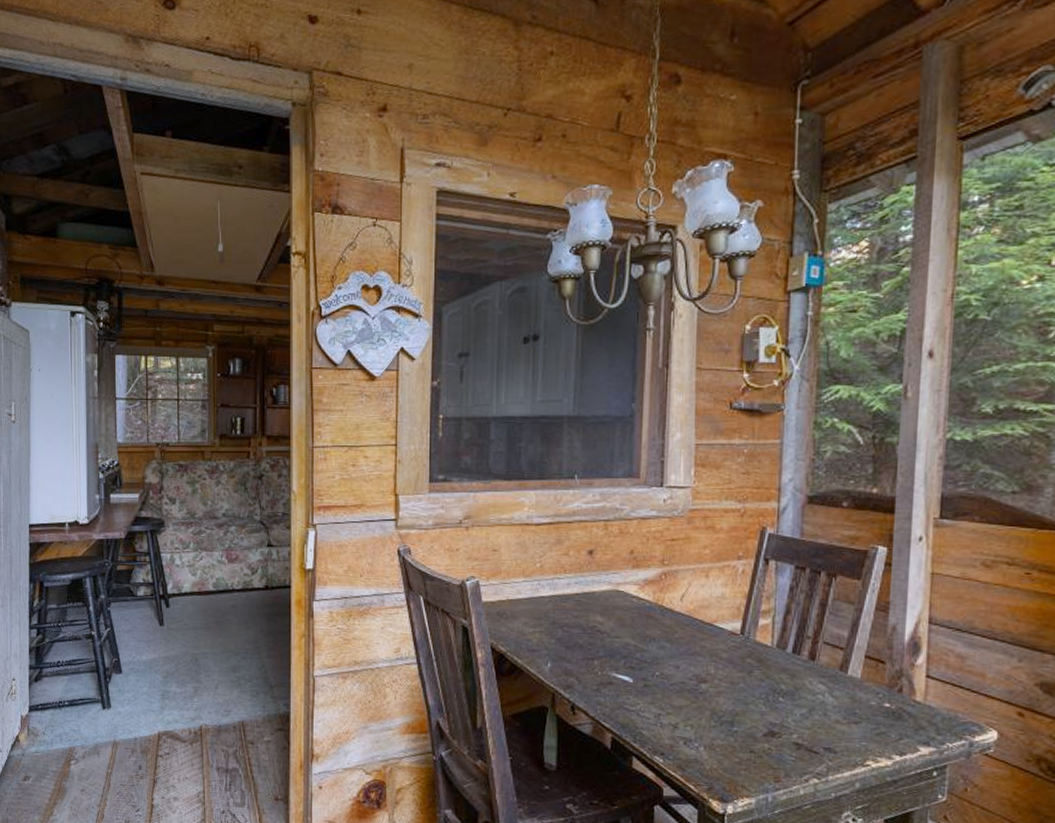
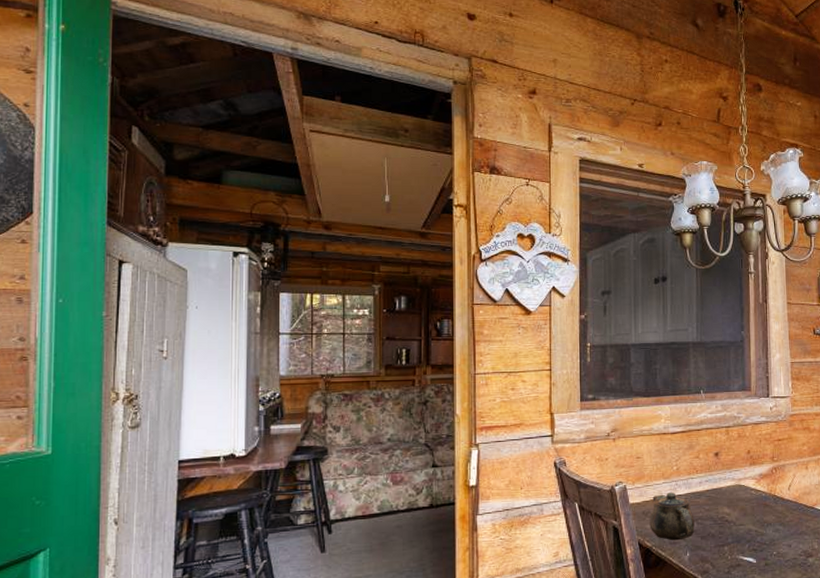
teapot: none [505,592,559,648] -> present [649,491,695,541]

